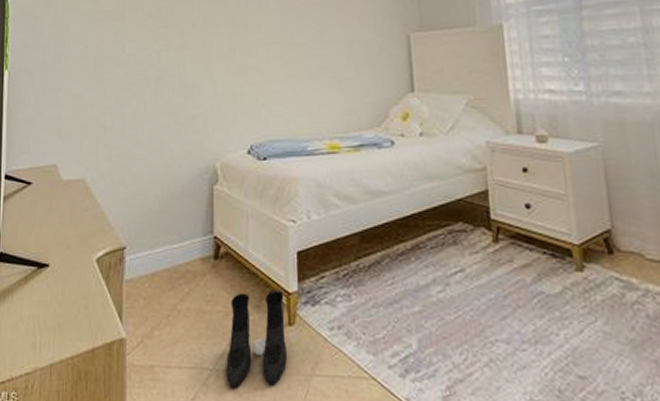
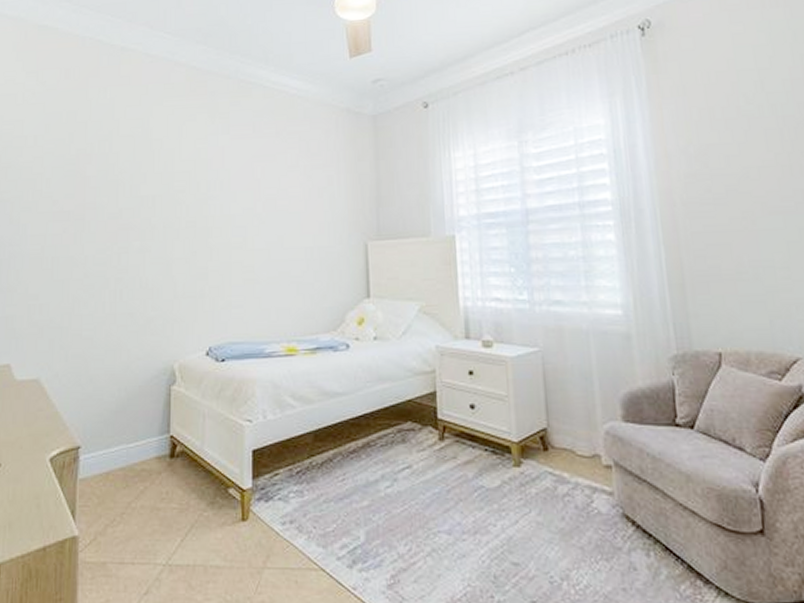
boots: present [226,289,288,390] -> none [179,487,241,583]

